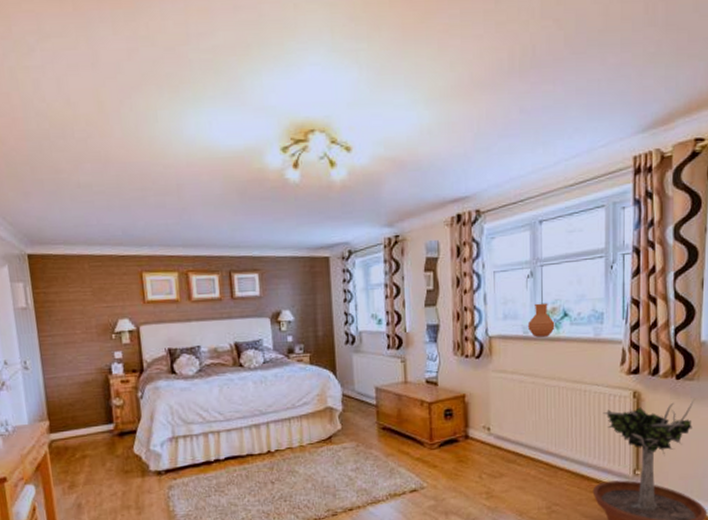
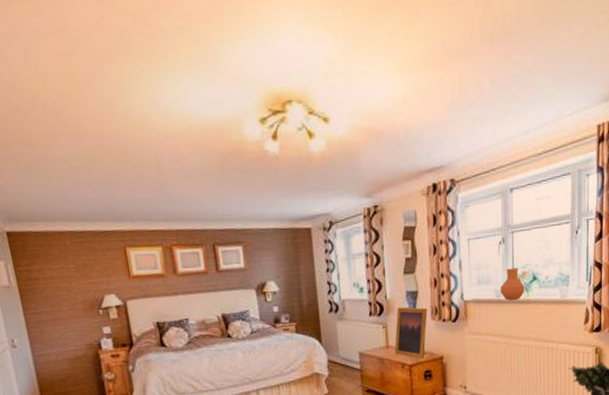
picture frame: none [413,341,449,397] -> present [394,307,428,359]

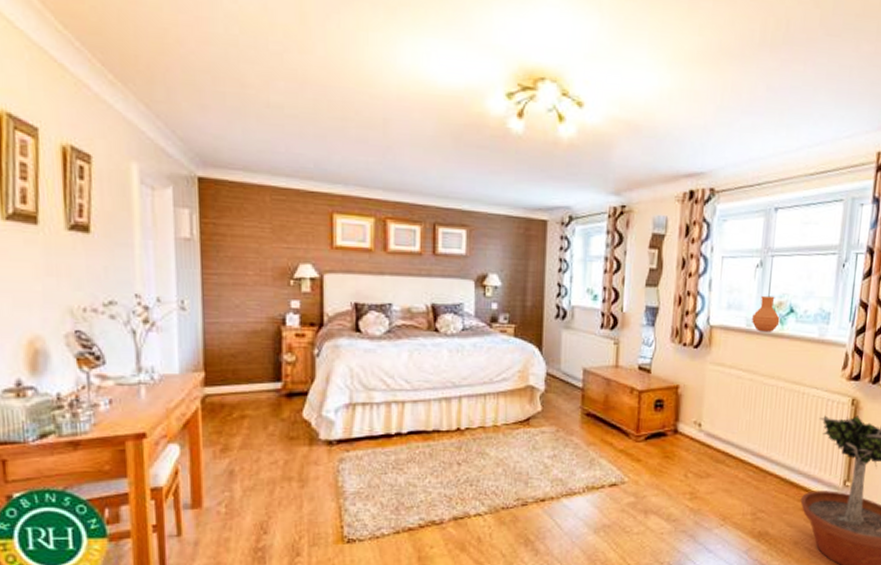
picture frame: present [394,307,428,359] -> none [624,323,667,385]

